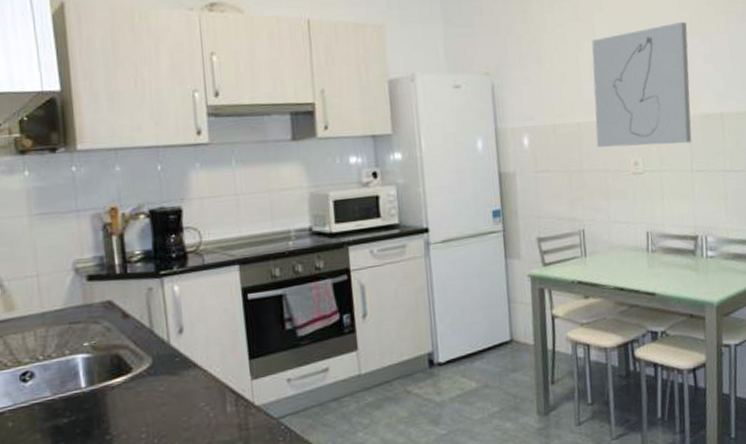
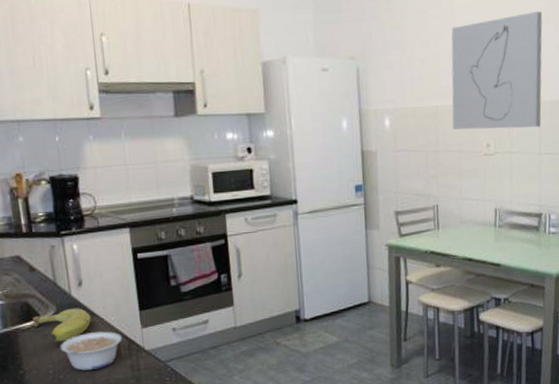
fruit: none [124,358,193,401] -> present [32,308,91,342]
legume: none [155,385,229,433] -> present [60,331,123,371]

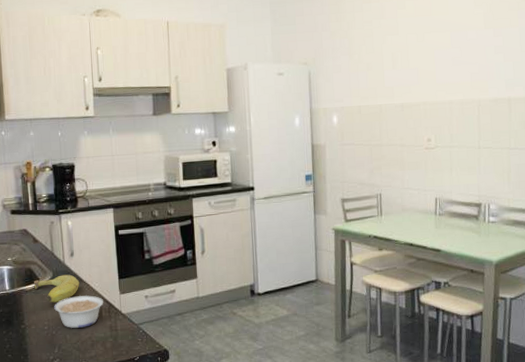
wall art: present [451,12,543,130] -> none [394,18,482,126]

